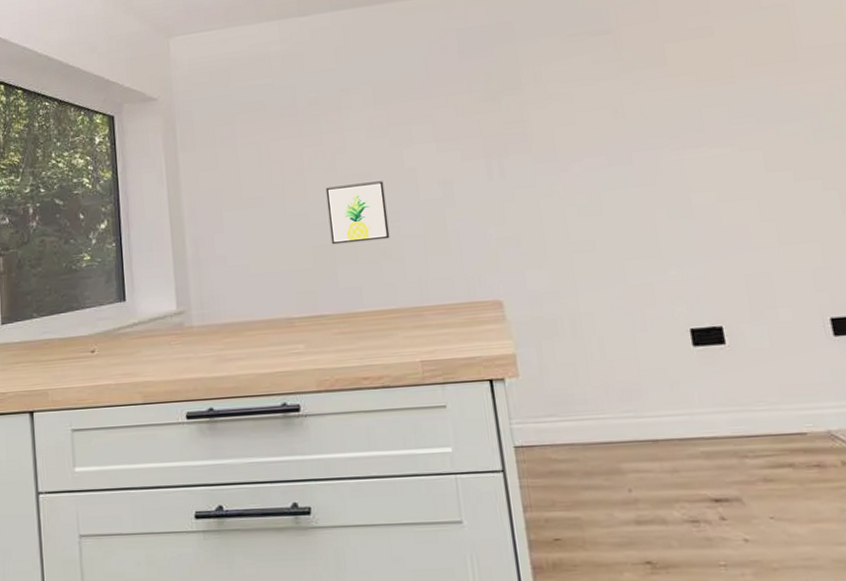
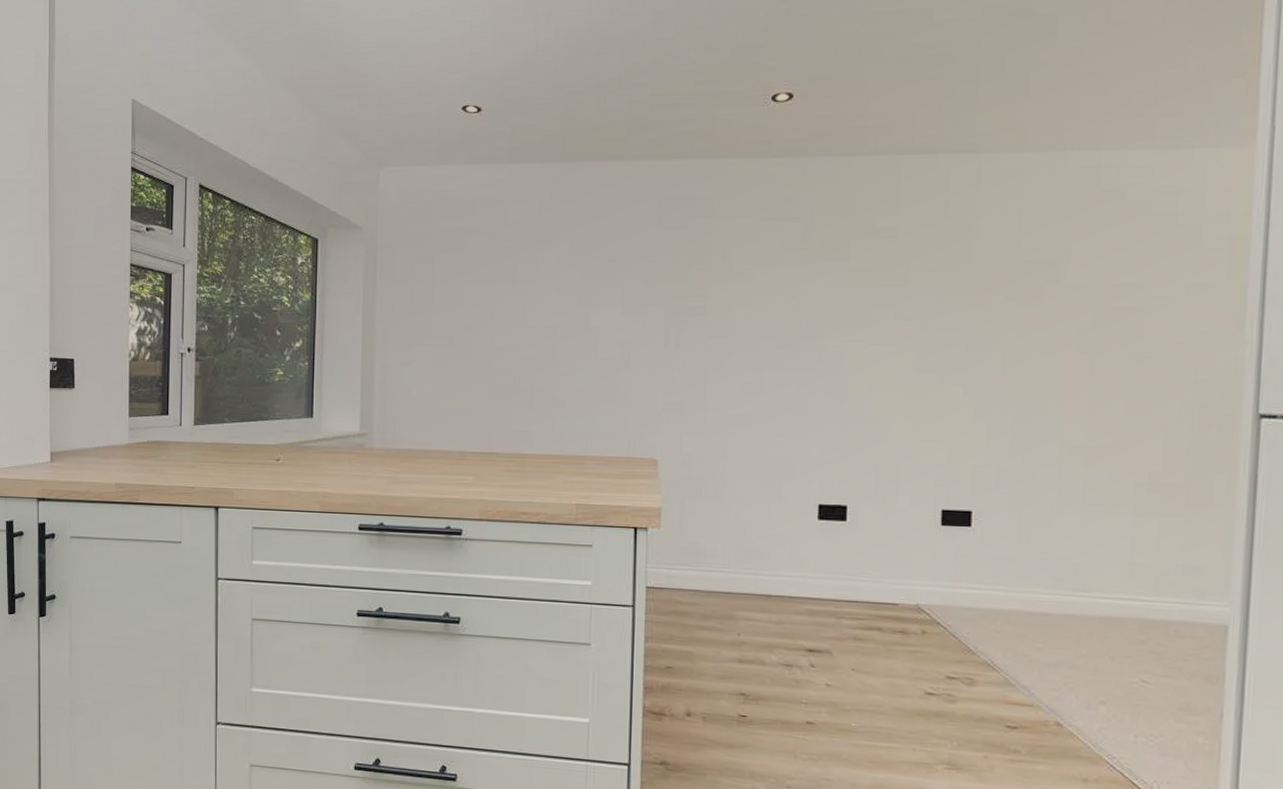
wall art: present [325,181,390,245] -> none [510,335,567,391]

